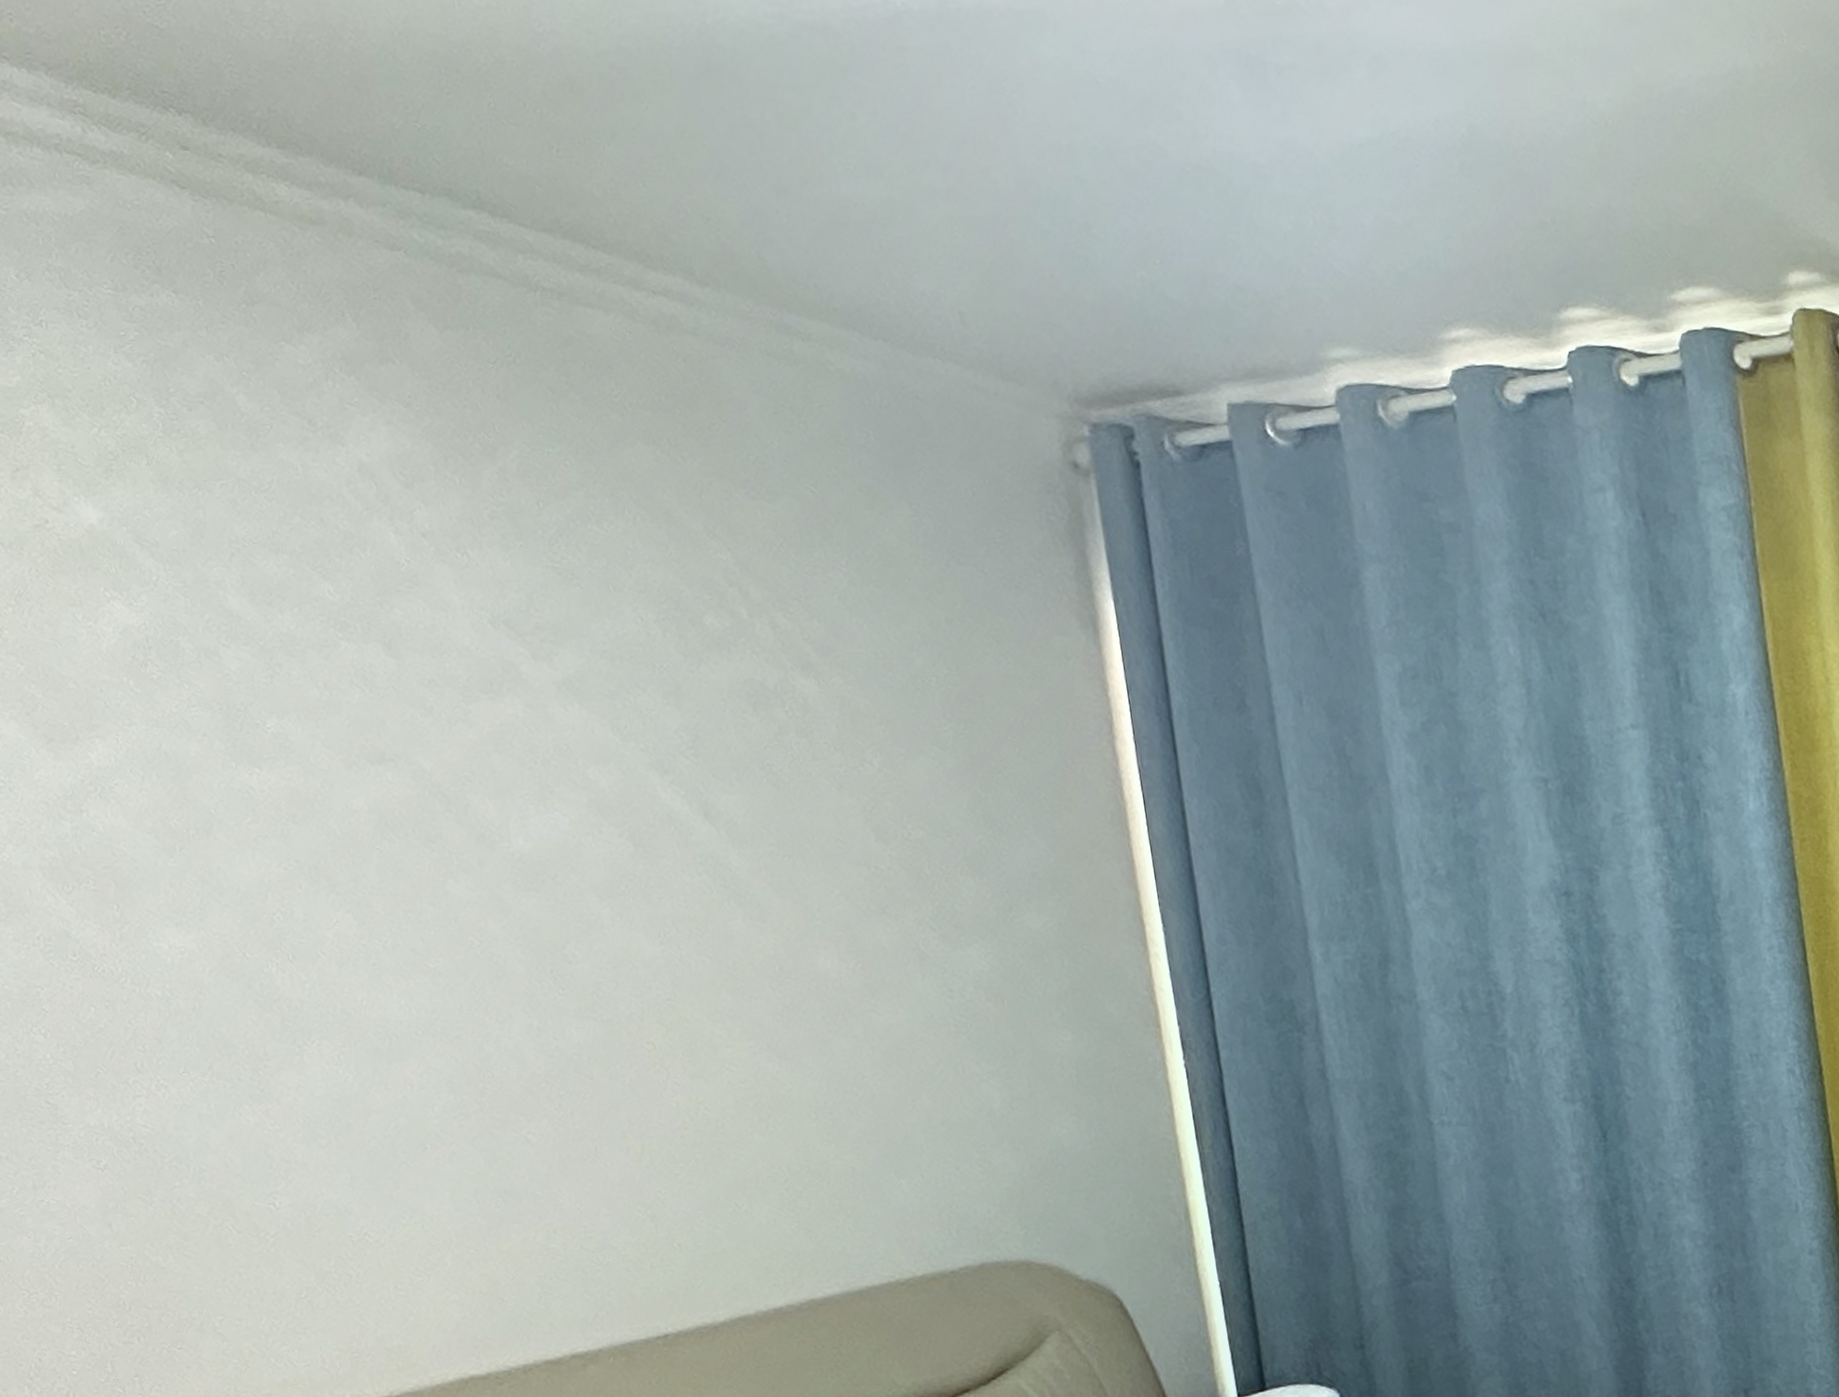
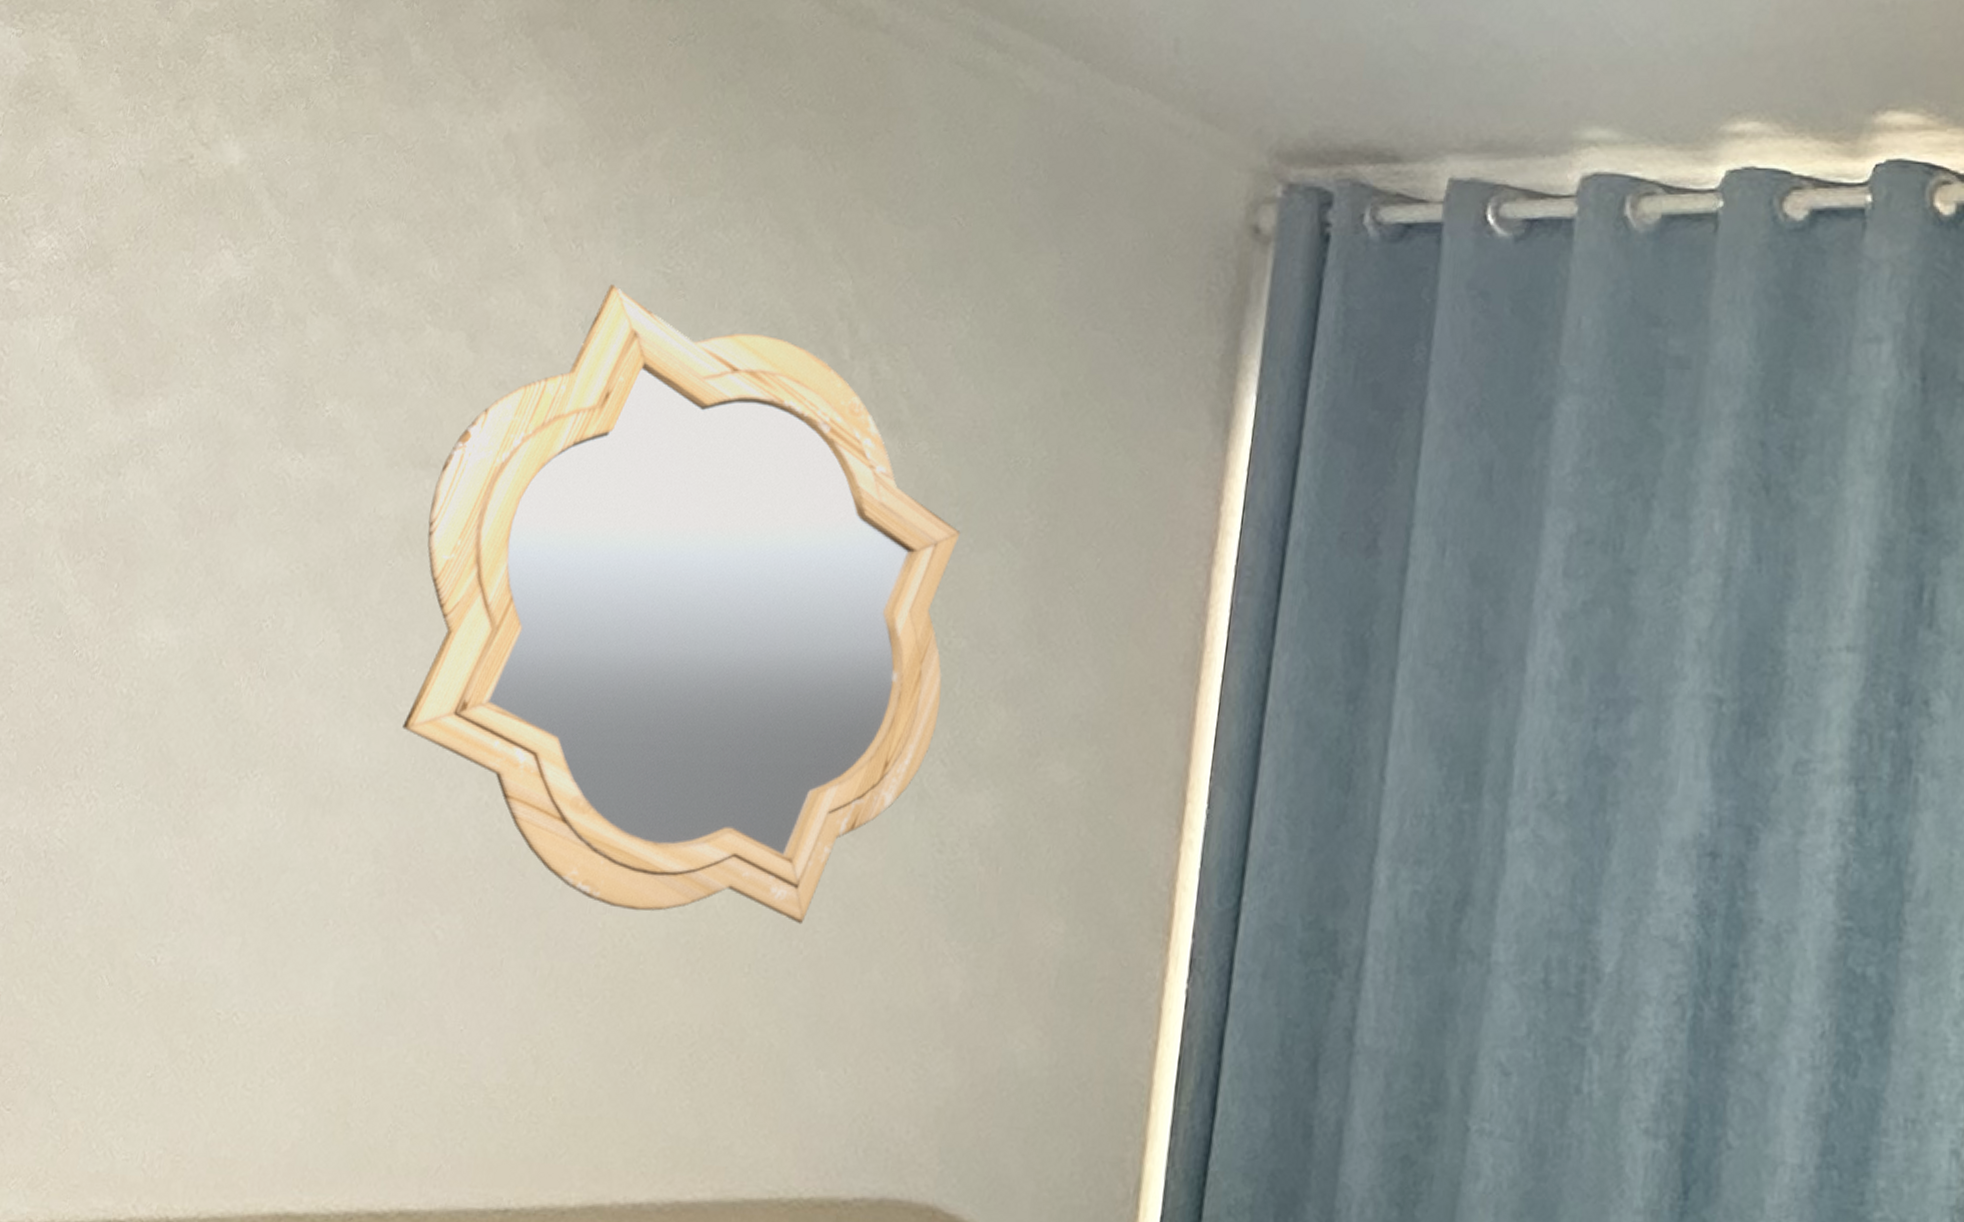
mirror: none [397,583,918,1089] -> present [402,284,961,925]

